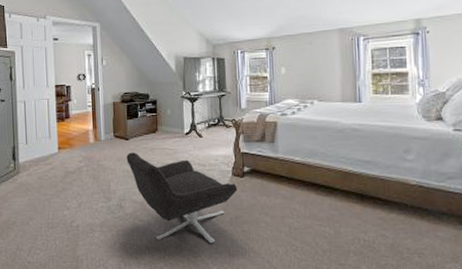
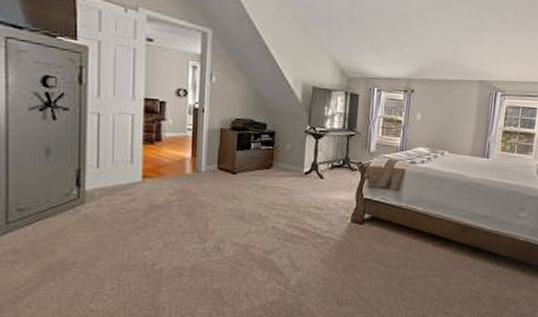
lounge chair: present [126,152,237,244] -> none [231,189,355,292]

